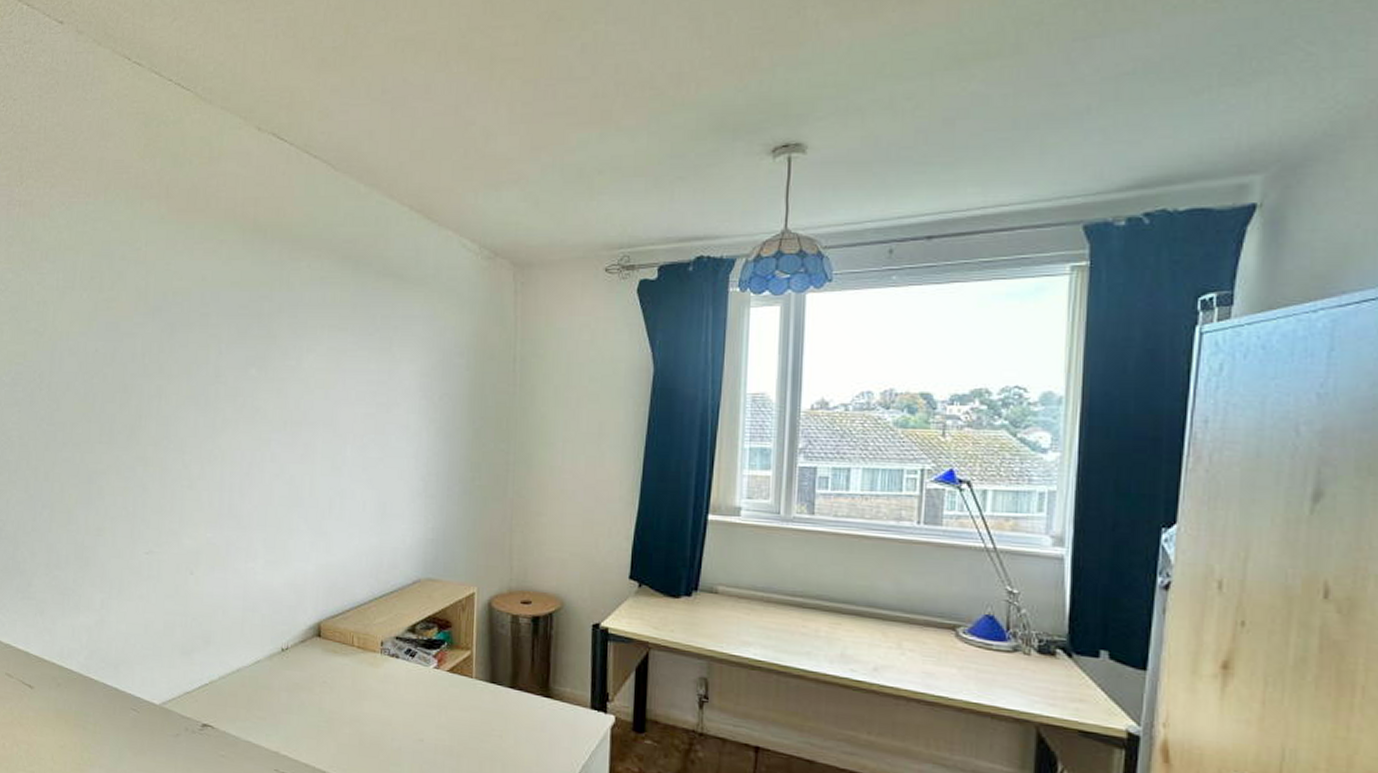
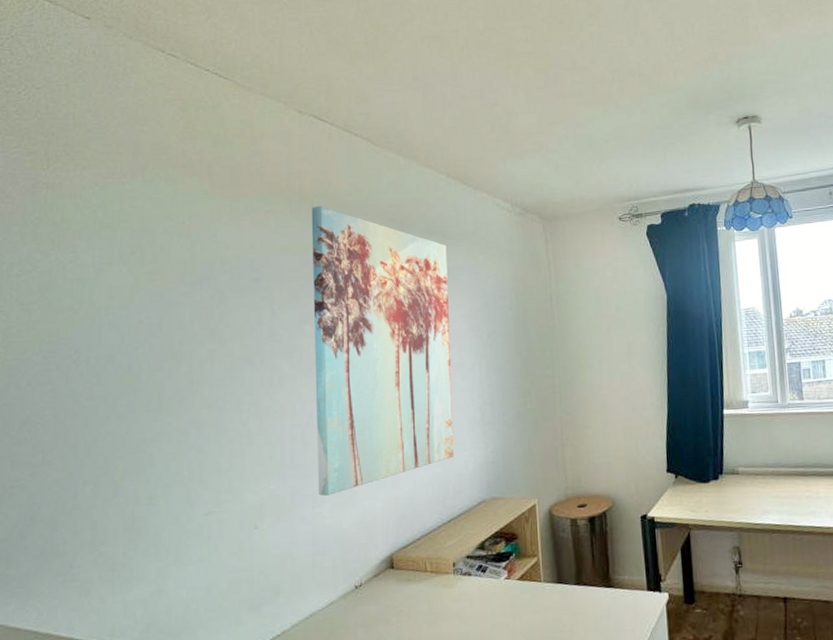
wall art: none [252,236,403,551] -> present [311,205,455,496]

